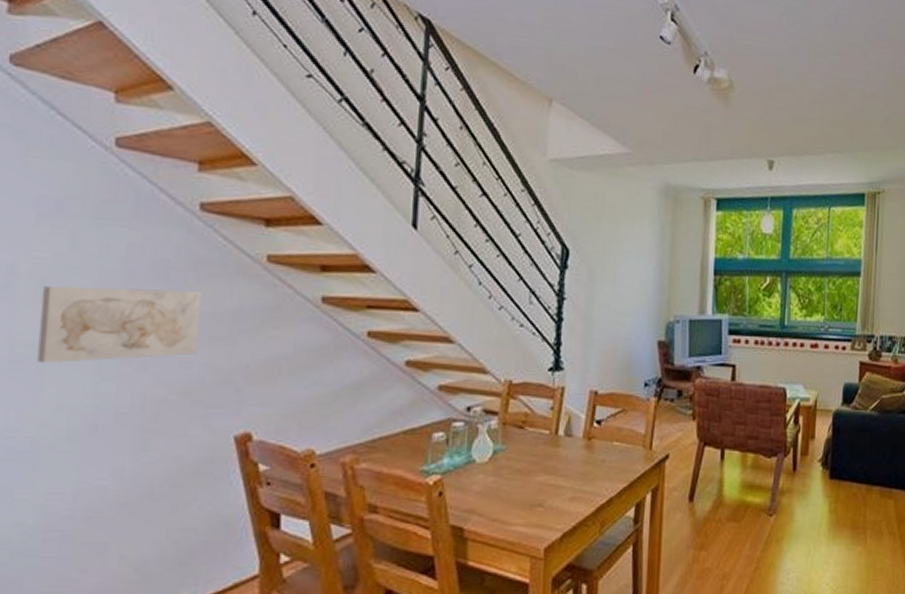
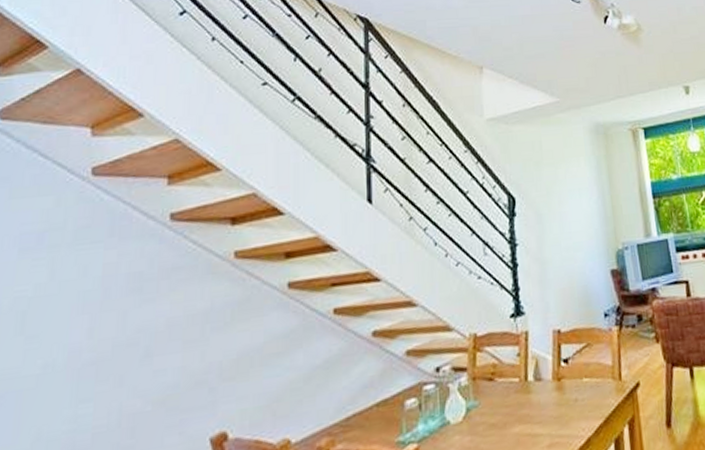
wall art: present [36,286,201,364] -> none [16,298,173,396]

